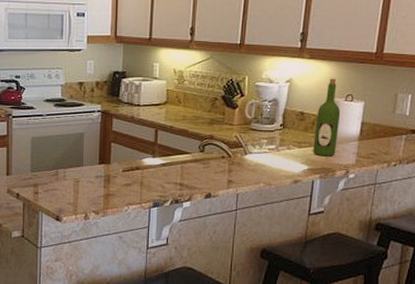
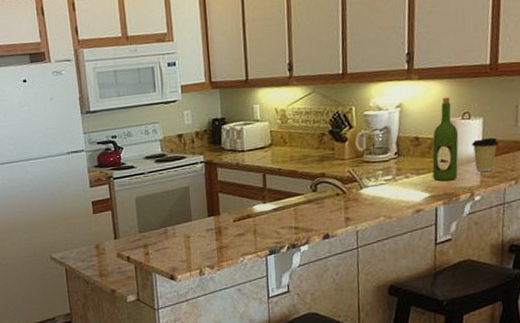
coffee cup: none [352,121,376,153] -> present [472,137,499,172]

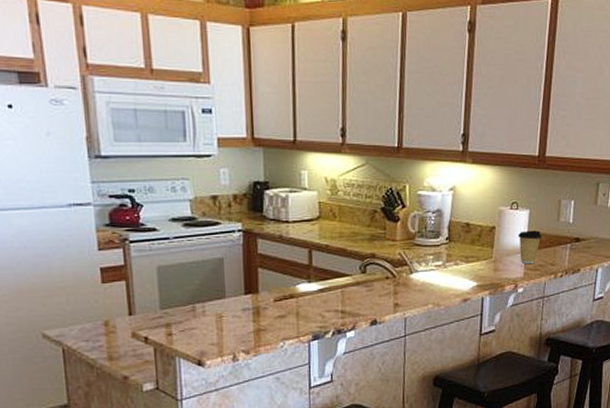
wine bottle: present [432,97,459,181] -> none [481,184,507,271]

